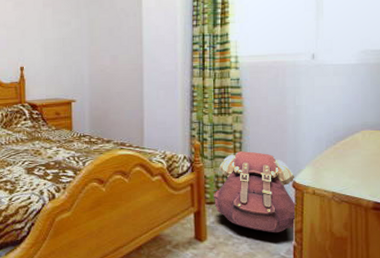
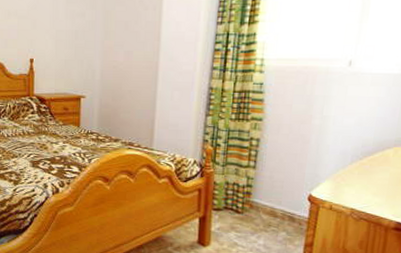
backpack: present [213,151,297,233] -> none [220,160,312,245]

